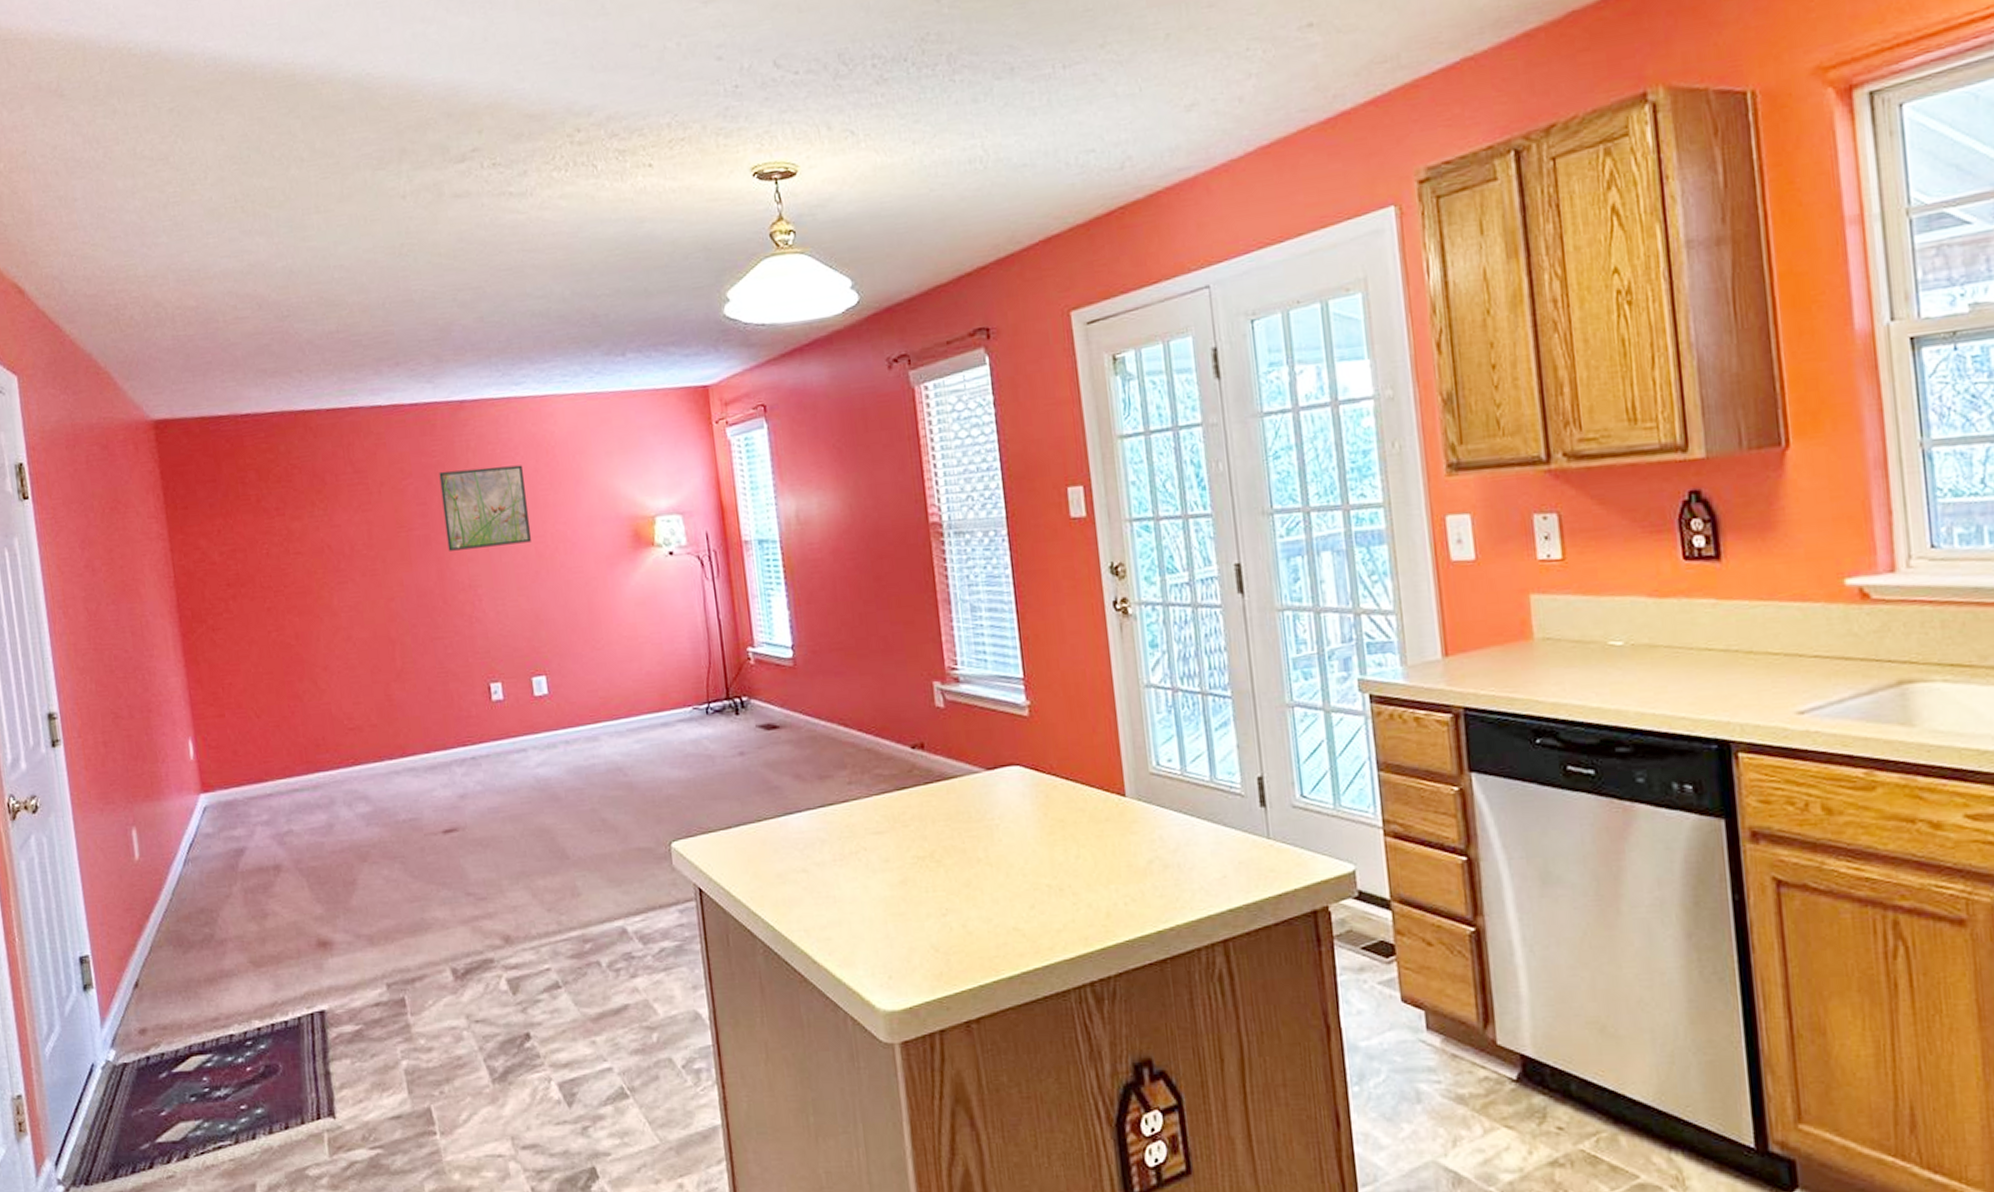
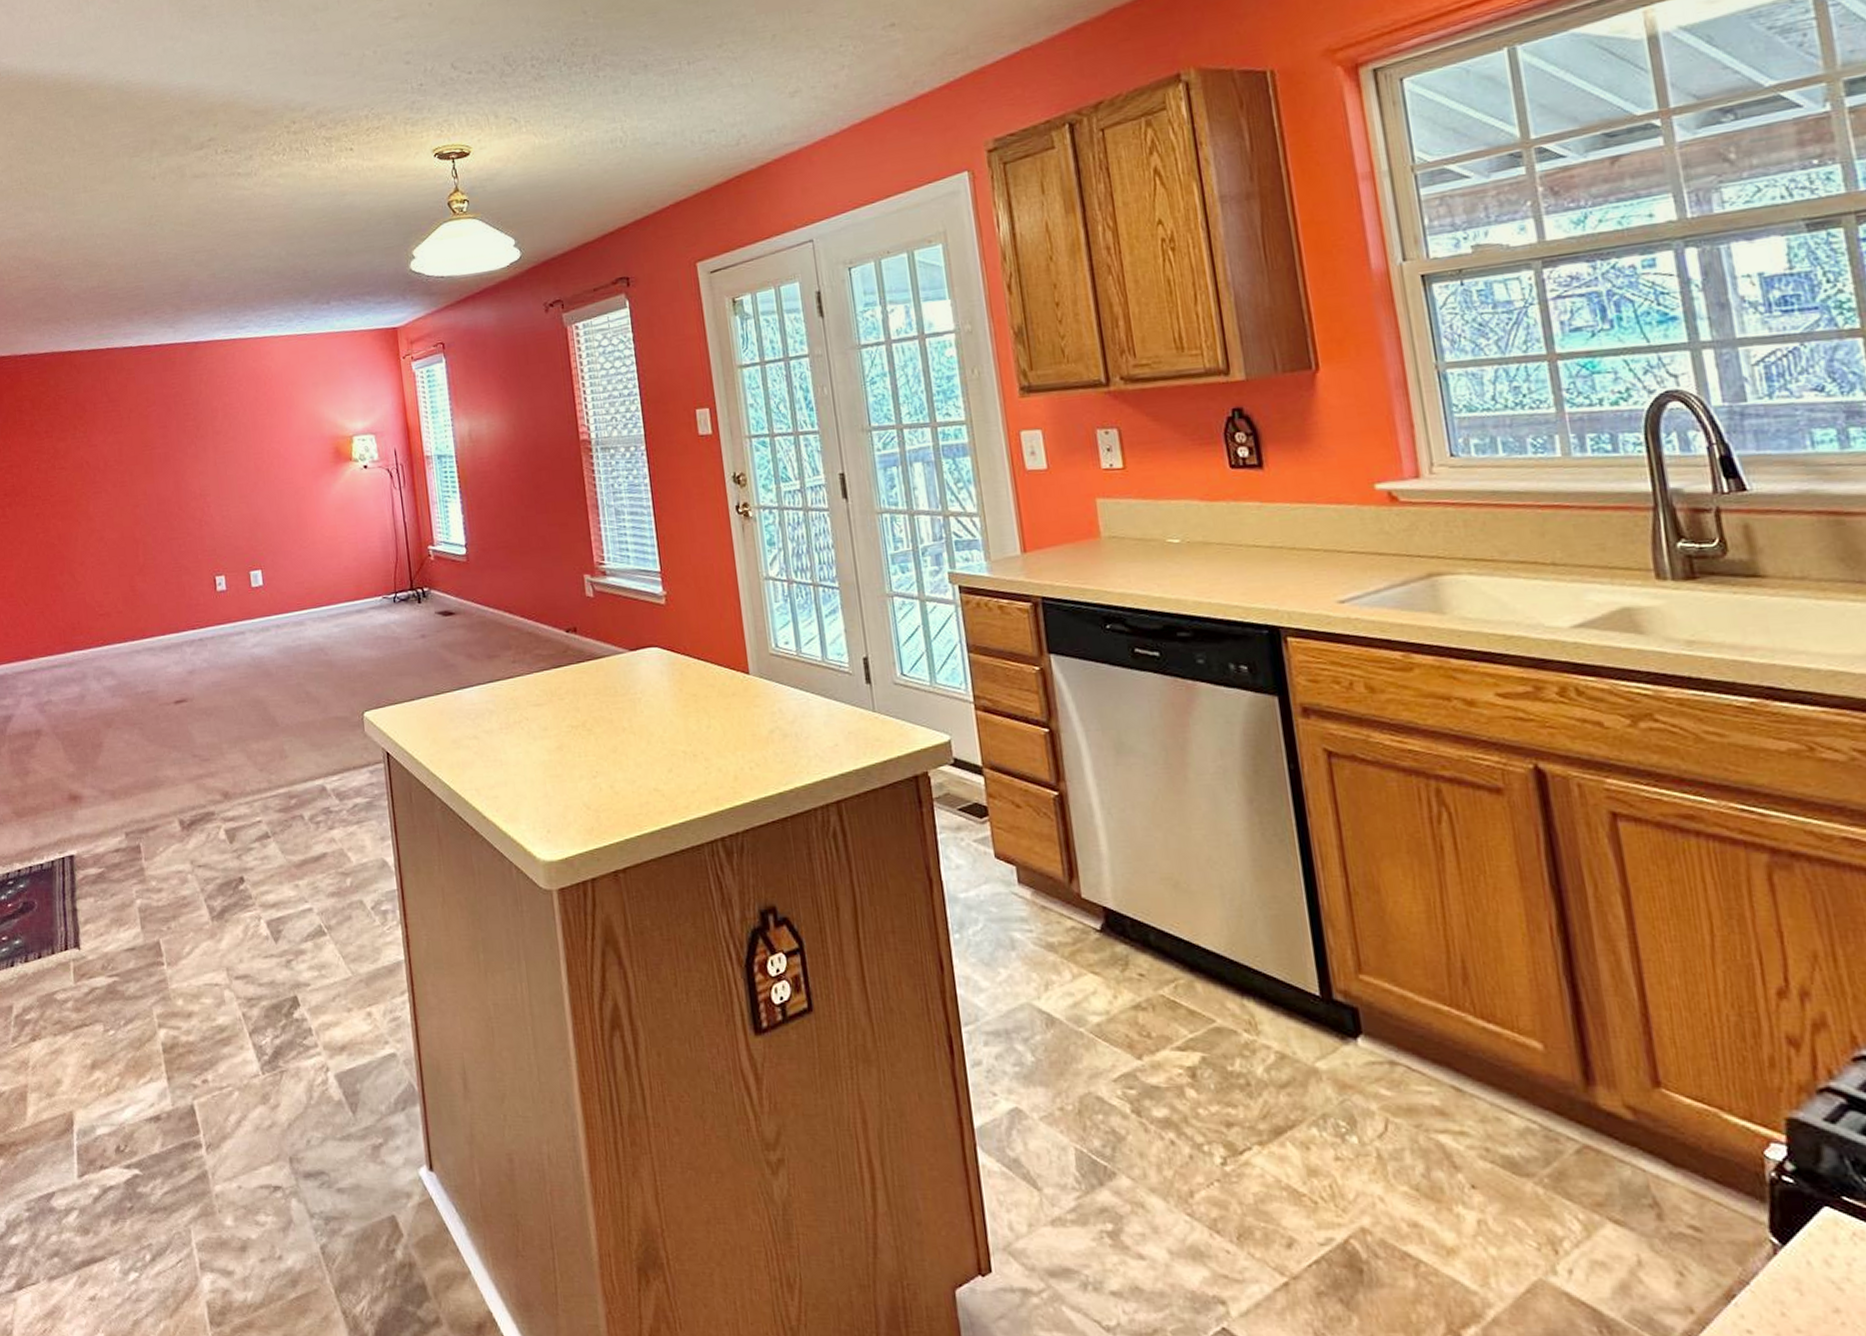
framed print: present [439,465,531,551] -> none [177,394,251,466]

